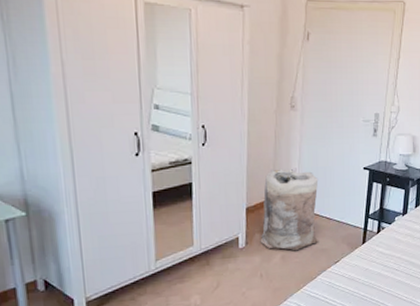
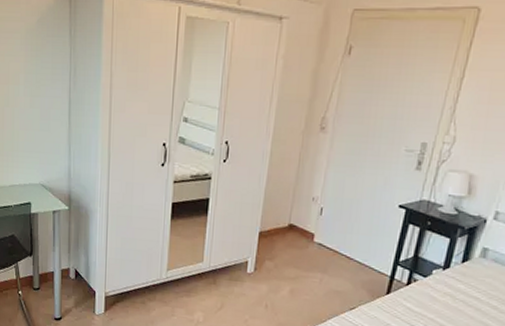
bag: present [260,168,319,250] -> none [269,194,343,286]

